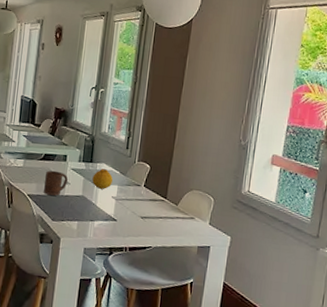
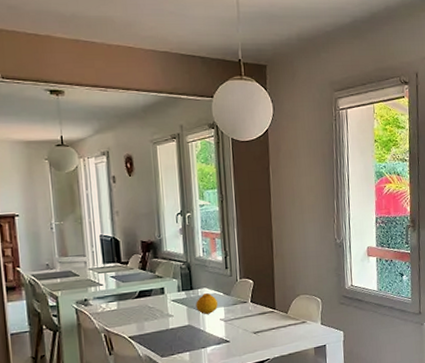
cup: present [43,170,68,196] -> none [144,305,170,332]

